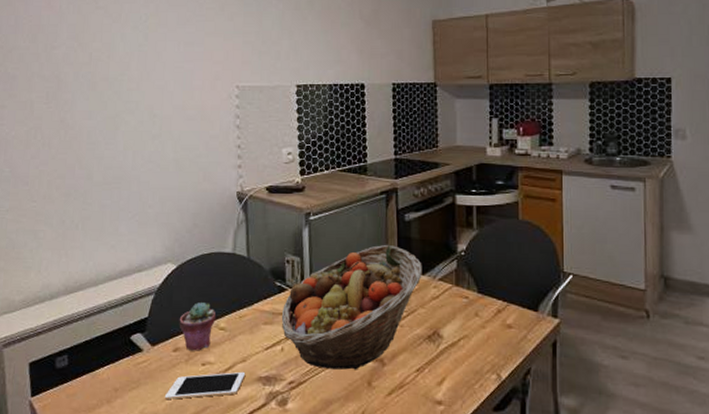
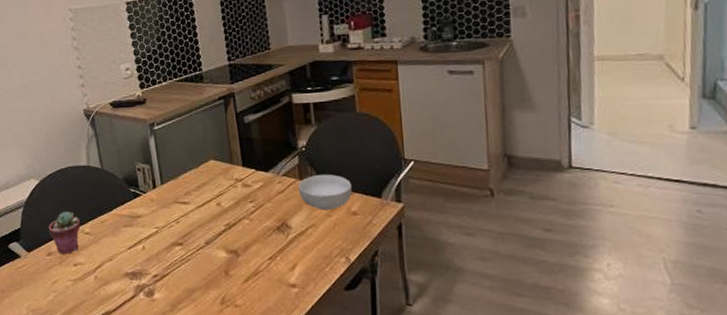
cell phone: present [164,371,246,400] -> none [45,269,114,297]
fruit basket: present [281,244,422,370] -> none [139,146,266,262]
cereal bowl: none [455,281,508,321] -> present [298,174,352,210]

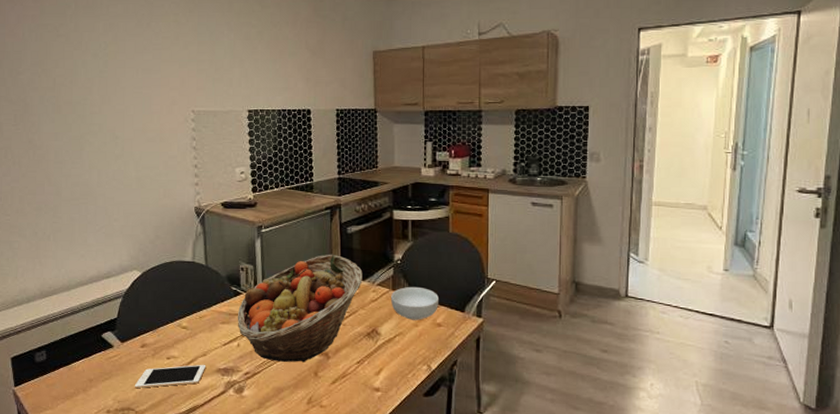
cell phone: none [45,269,114,297] -> present [134,364,206,389]
potted succulent: present [48,212,80,254] -> none [145,305,178,347]
fruit basket: none [139,146,266,262] -> present [237,254,363,363]

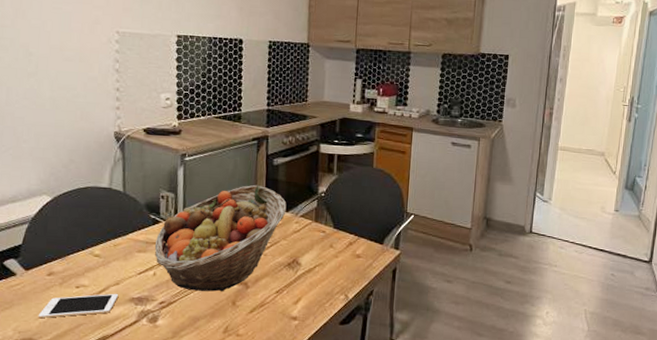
cereal bowl: present [391,286,439,320] -> none [313,218,359,252]

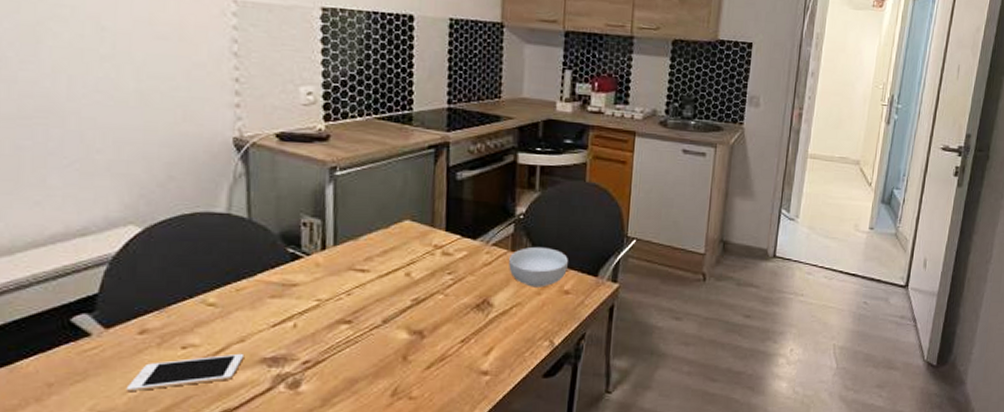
fruit basket: present [154,184,287,292] -> none [294,205,475,345]
cereal bowl: none [313,218,359,252] -> present [509,246,568,287]

